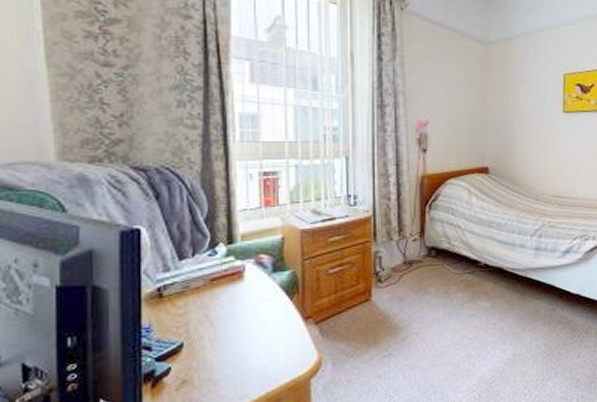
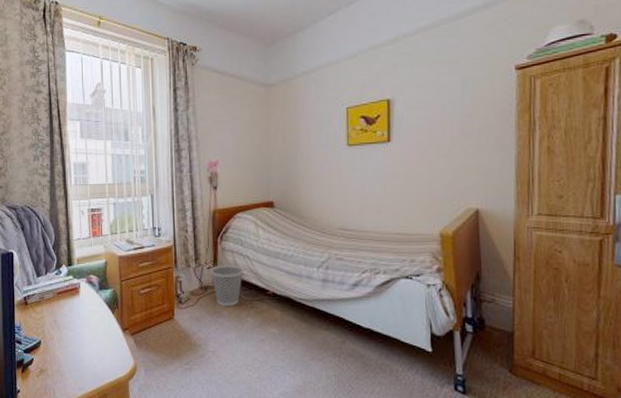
wastebasket: none [416,236,455,282] -> present [210,265,244,306]

